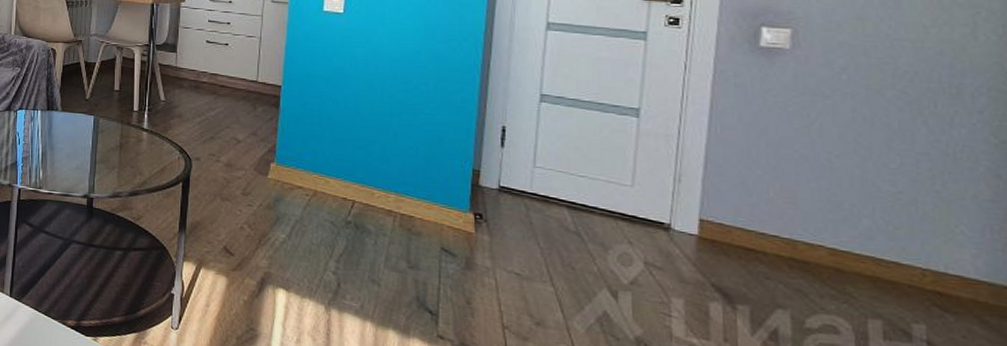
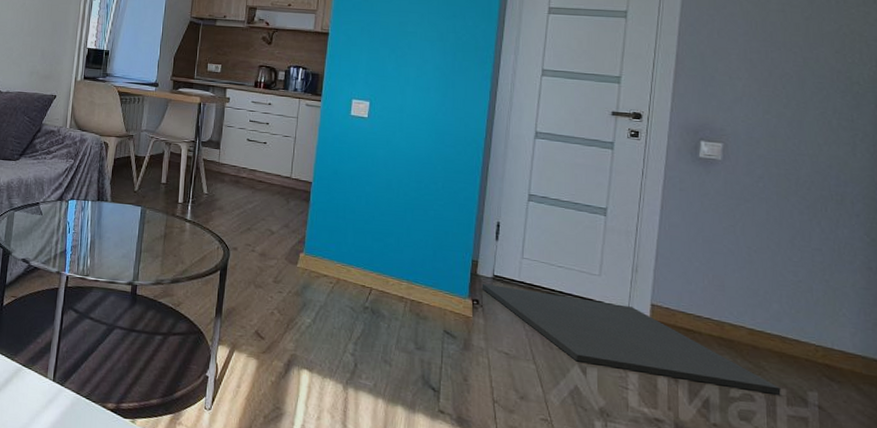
doormat: none [485,196,875,327] -> present [481,284,781,395]

